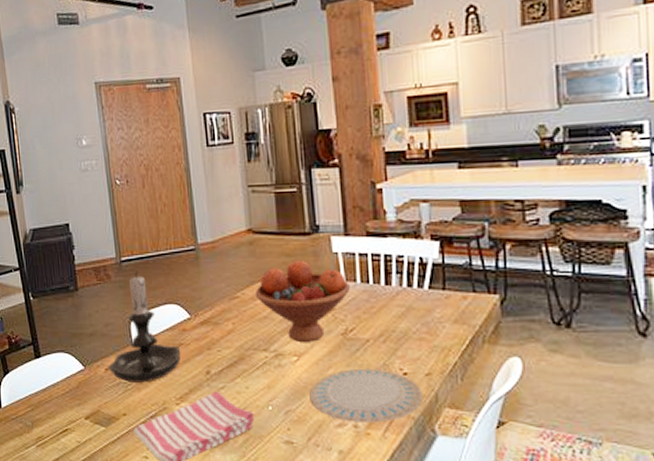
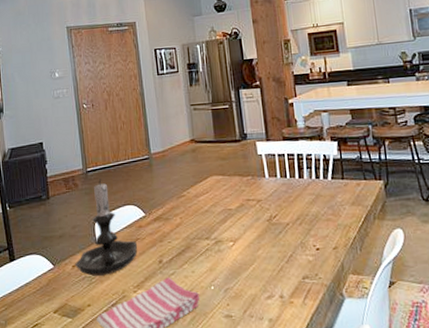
fruit bowl: present [254,259,350,342] -> none [197,162,272,229]
plate: present [309,368,424,423] -> none [244,246,333,294]

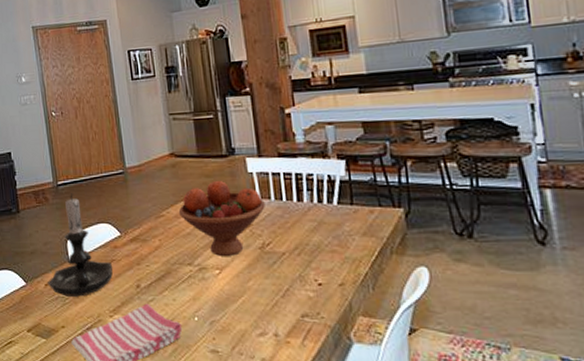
fruit bowl: none [197,162,272,229] -> present [178,180,265,256]

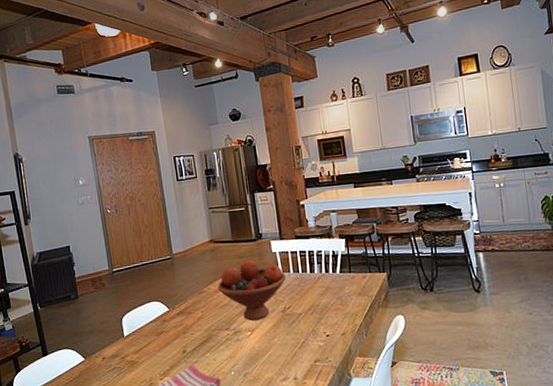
candle holder: present [47,193,114,297] -> none [104,278,163,367]

